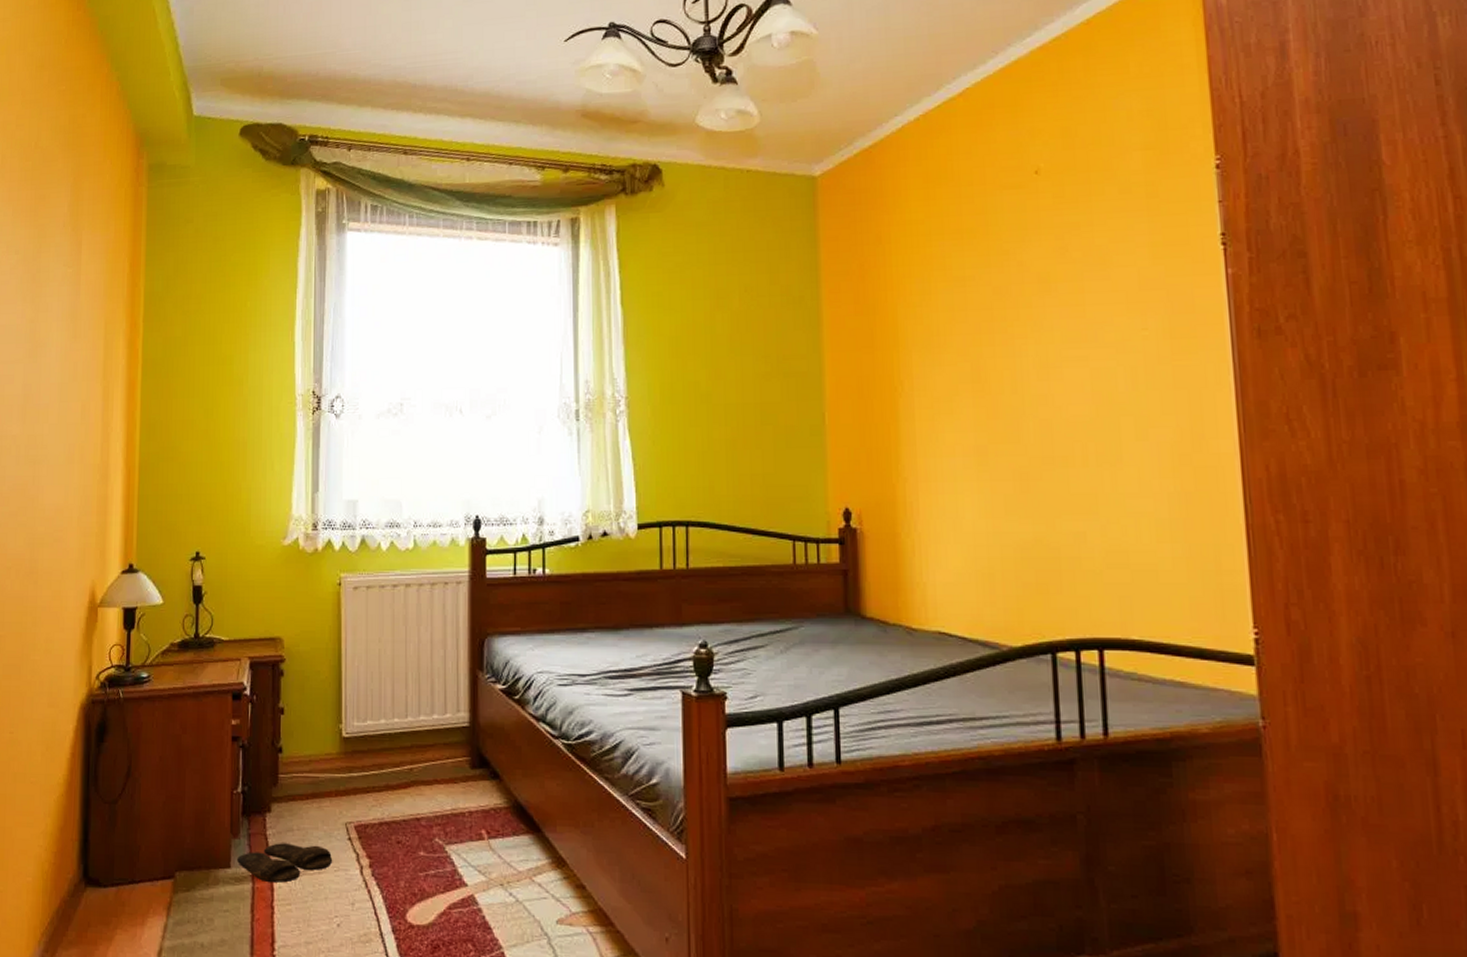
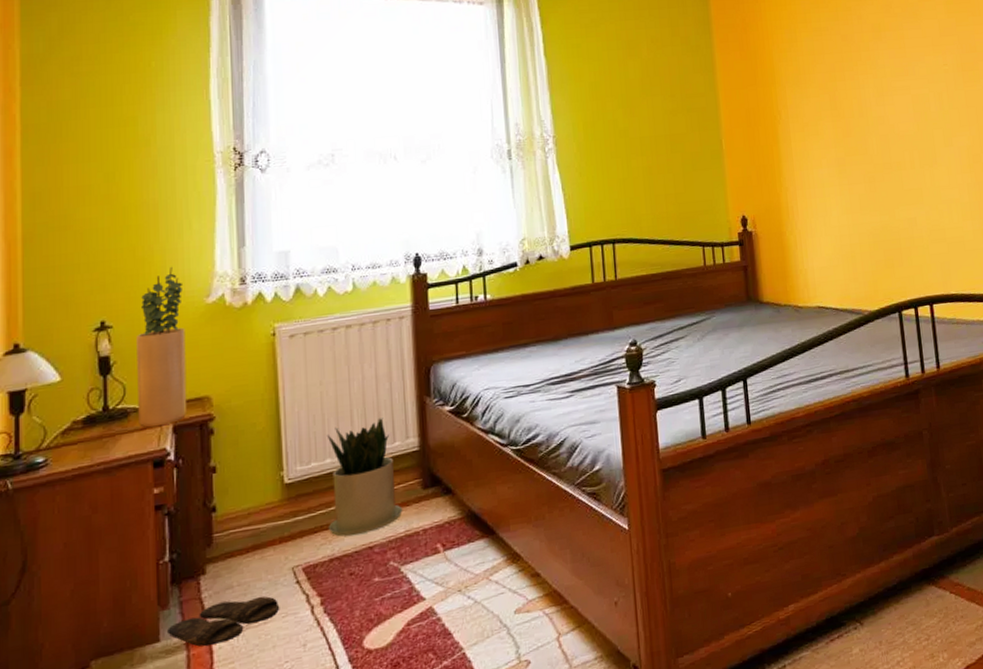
vase: none [222,505,265,660] -> present [136,266,188,428]
planter: none [379,686,450,803] -> present [326,418,403,537]

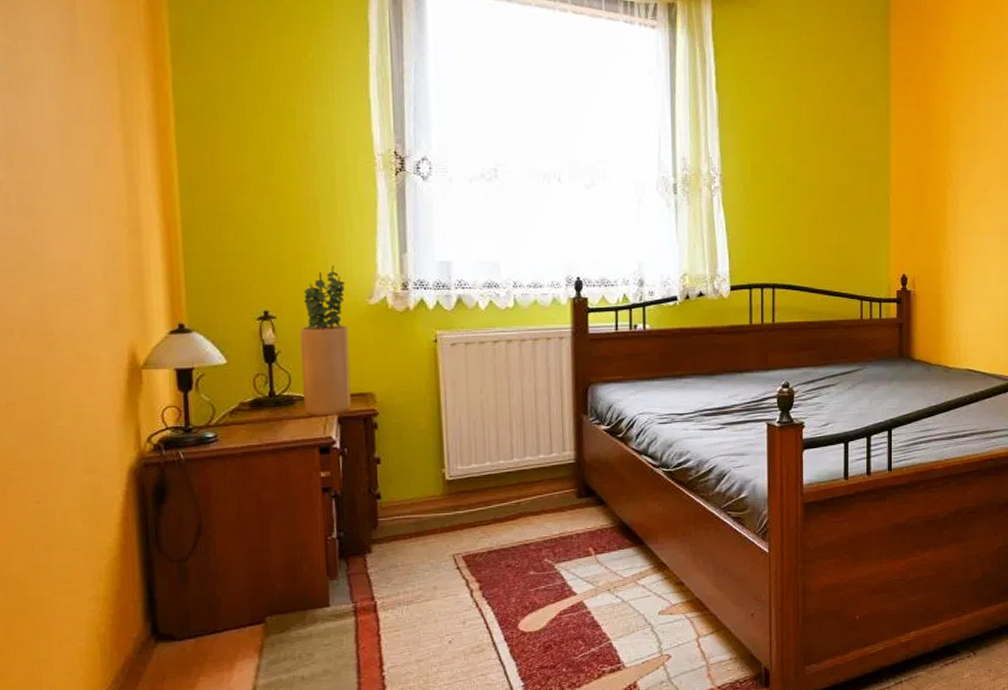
slippers: present [168,596,279,647] -> none [337,577,440,614]
planter: present [326,418,403,537] -> none [486,430,558,532]

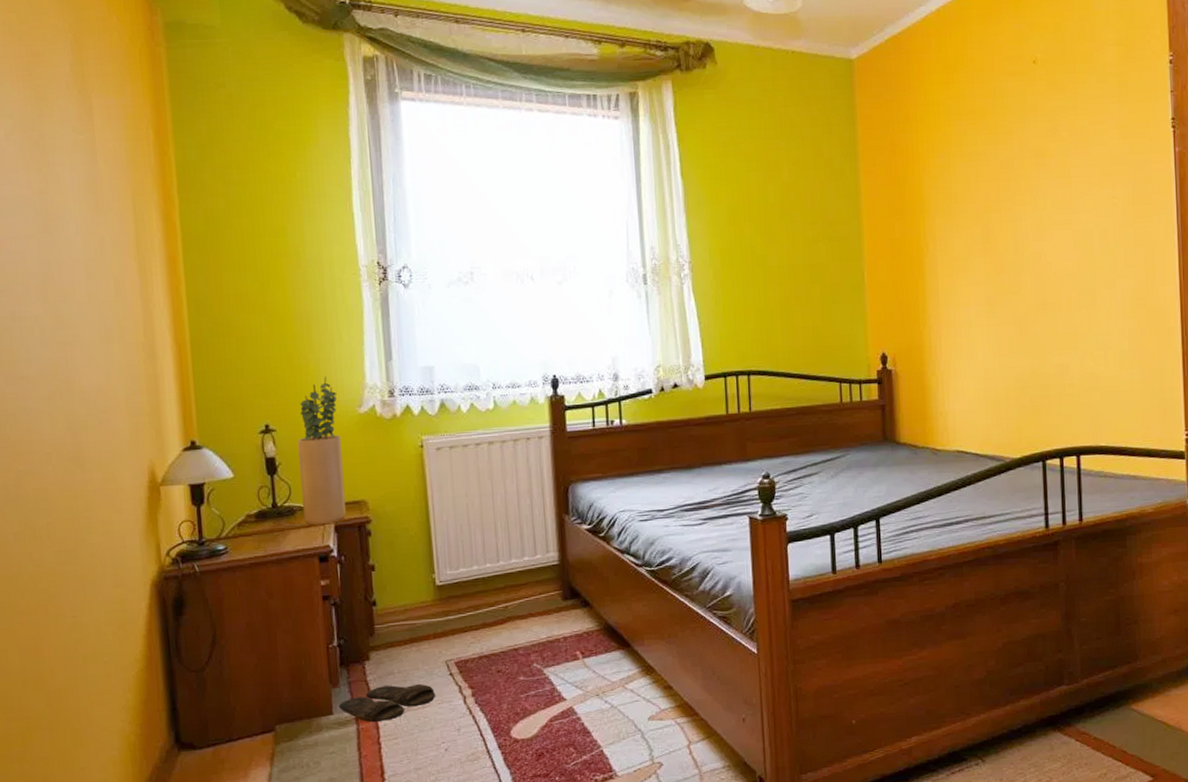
slippers: none [337,577,440,614] -> present [339,683,435,722]

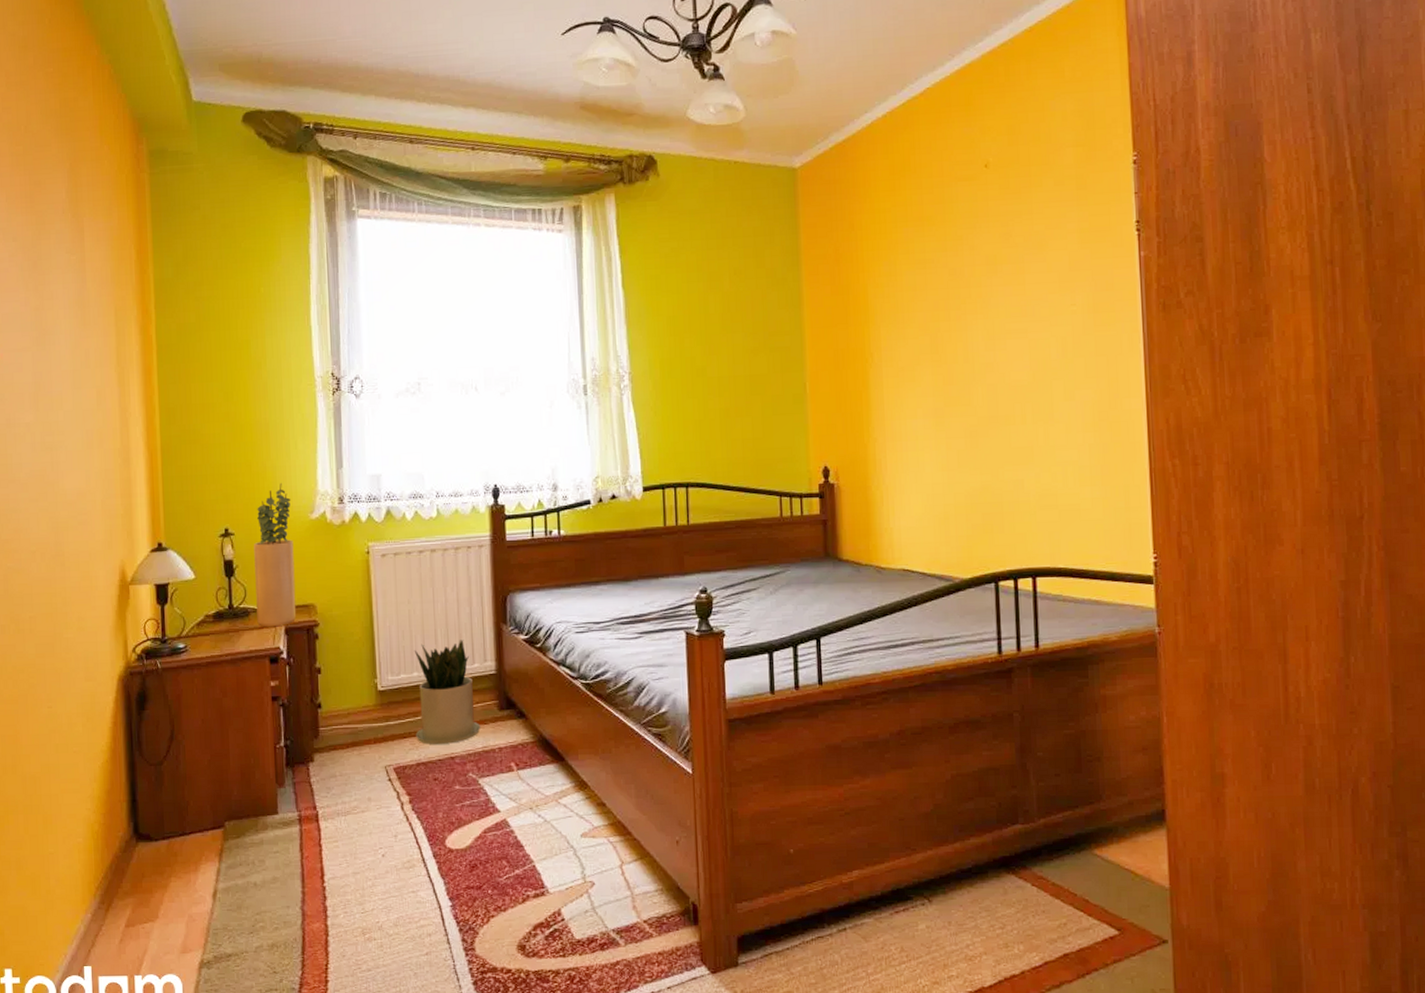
slippers: present [339,683,435,722] -> none [284,787,374,823]
planter: none [473,531,545,637] -> present [414,640,481,744]

